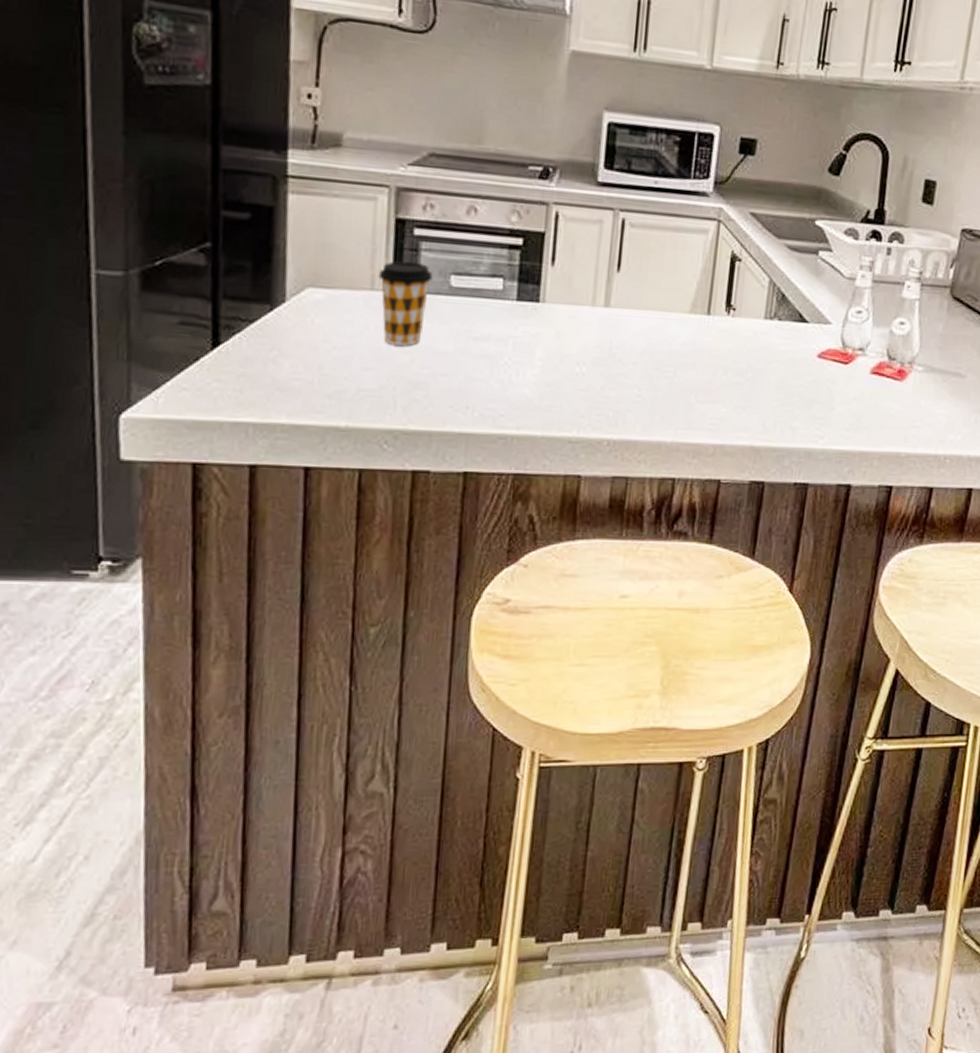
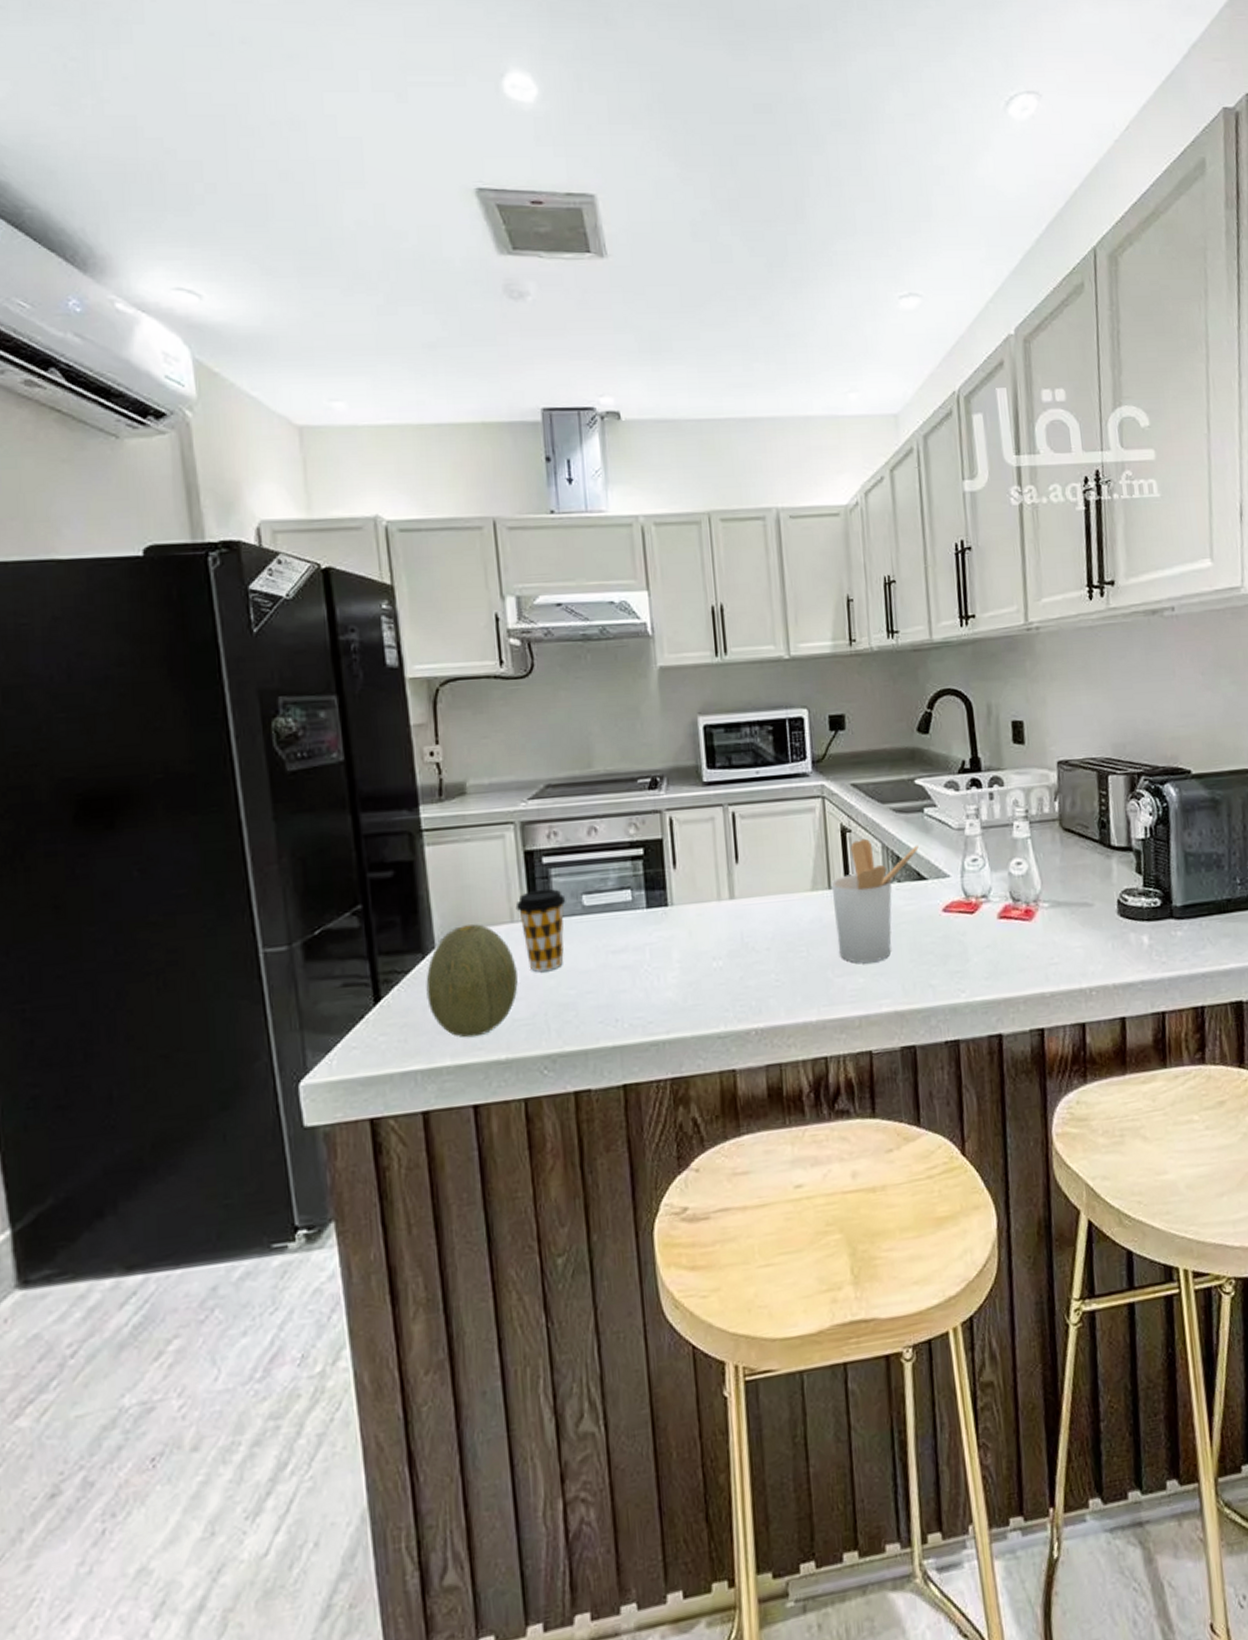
fruit: none [269,284,370,400] -> present [426,924,518,1038]
utensil holder: none [706,270,806,395] -> present [831,838,919,963]

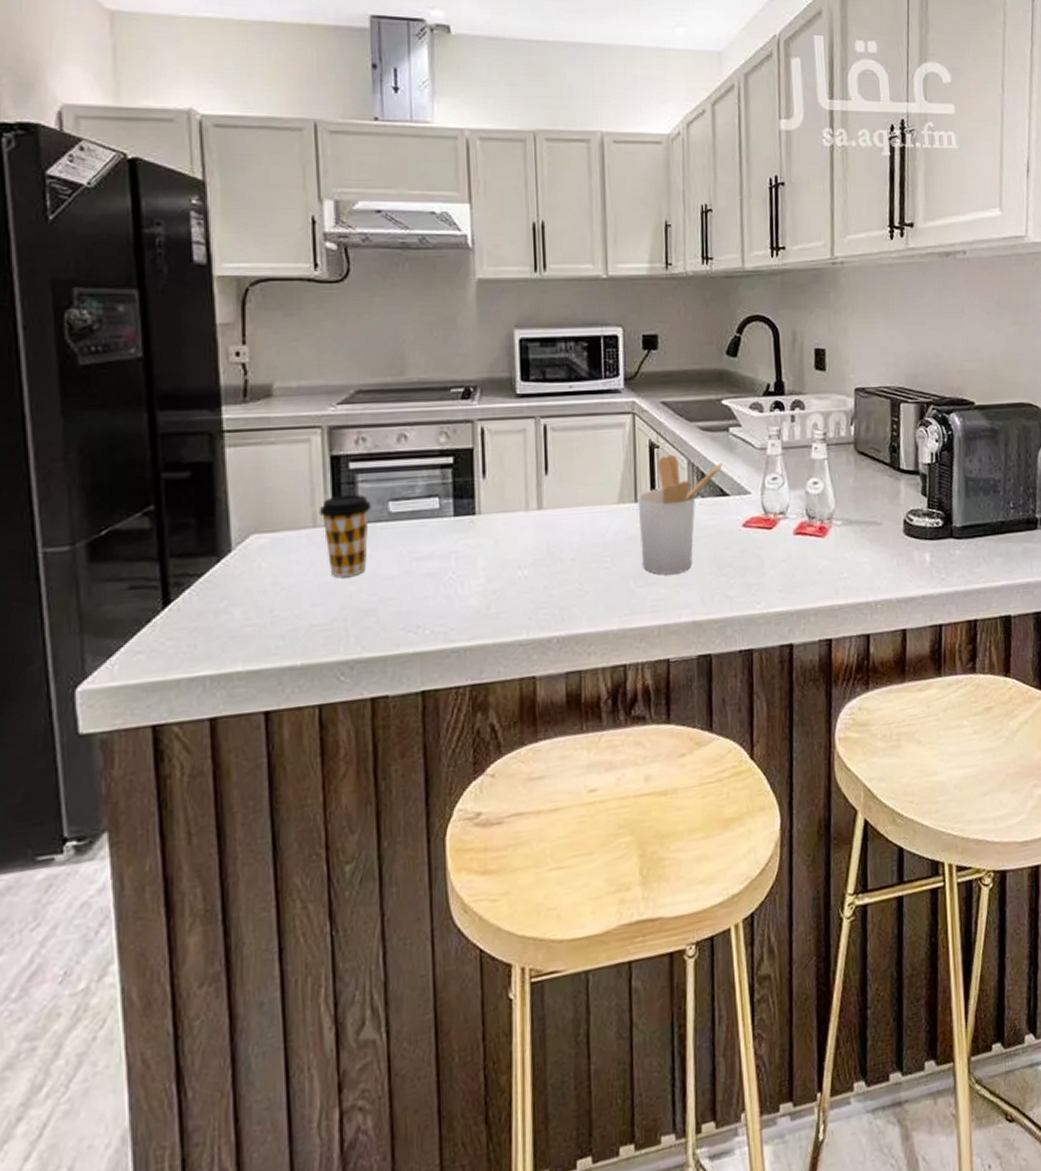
fruit: present [426,924,518,1038] -> none [220,528,317,643]

